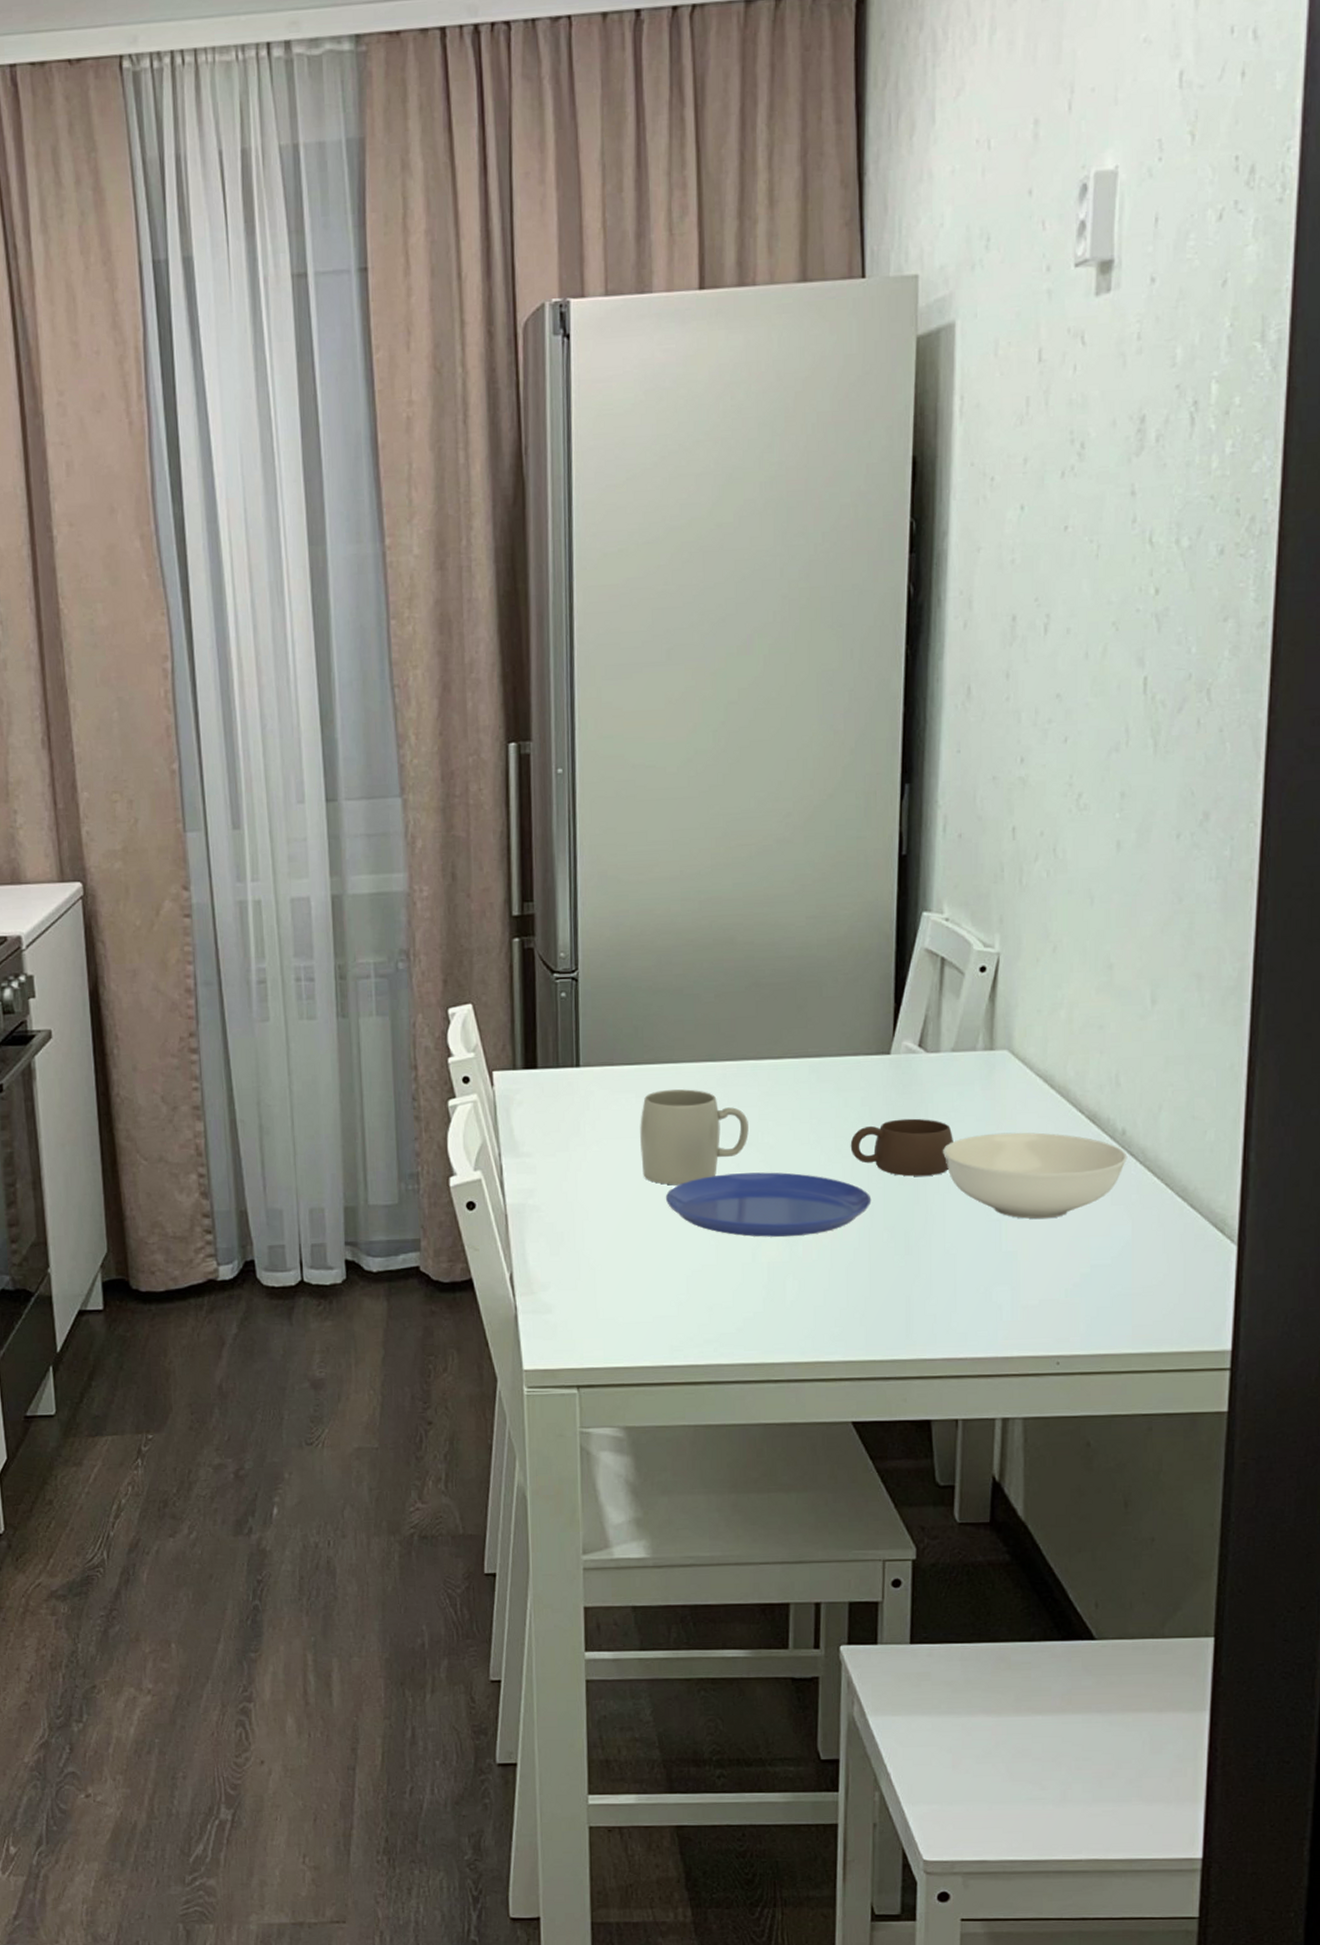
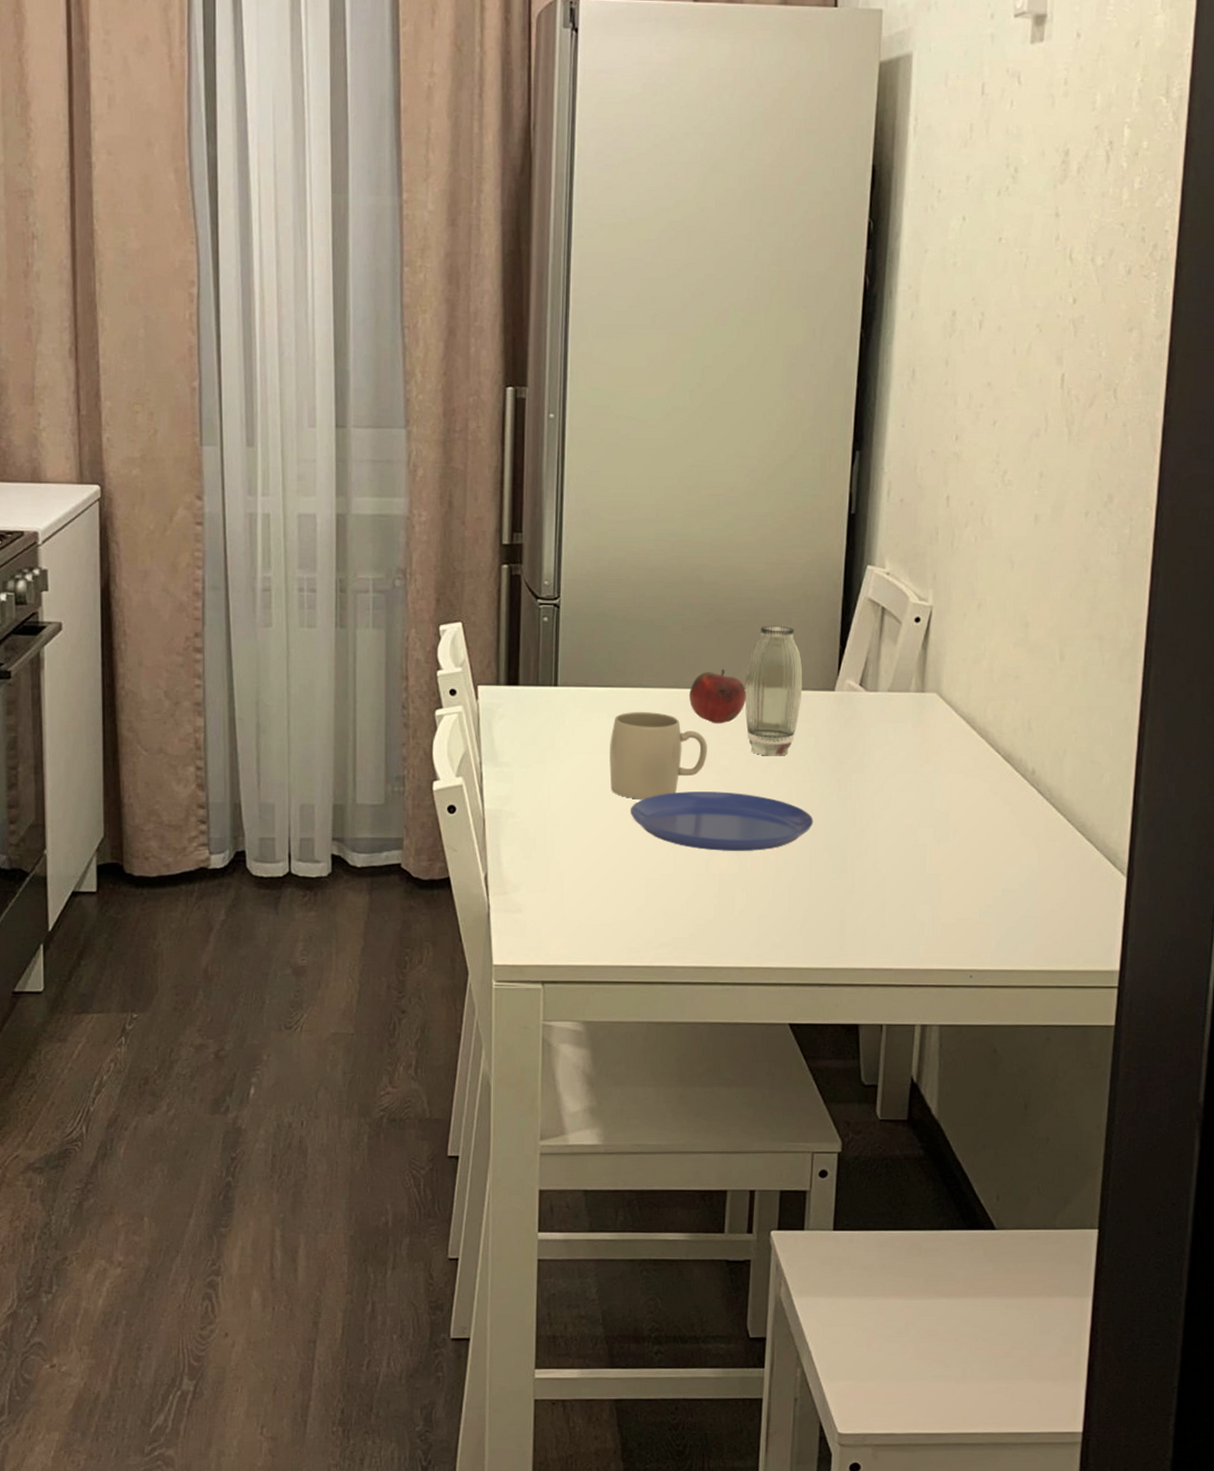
fruit: none [725,1037,791,1098] -> present [688,669,747,724]
vase: none [788,985,854,1131] -> present [744,625,803,756]
cup: present [850,1118,953,1177] -> none [796,749,887,802]
bowl: present [943,1132,1128,1219] -> none [878,767,1036,846]

